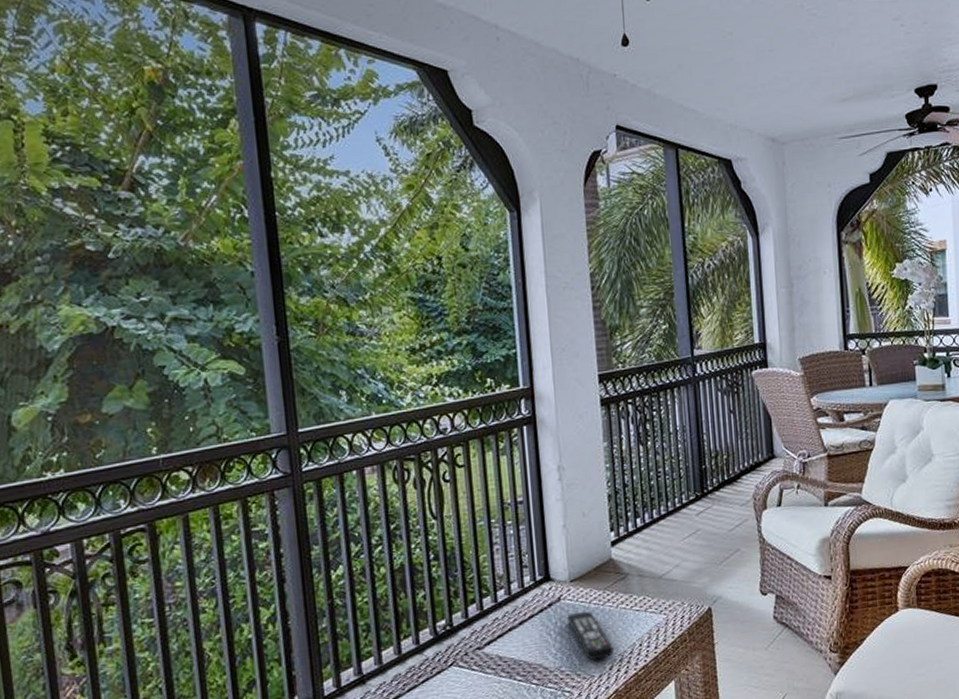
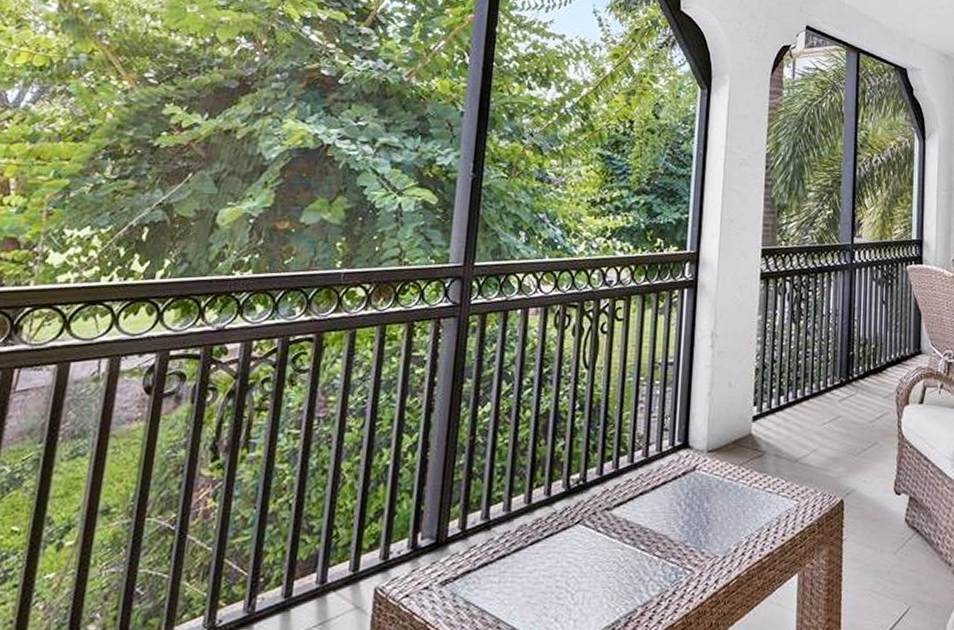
remote control: present [568,611,614,660] -> none [700,486,741,539]

